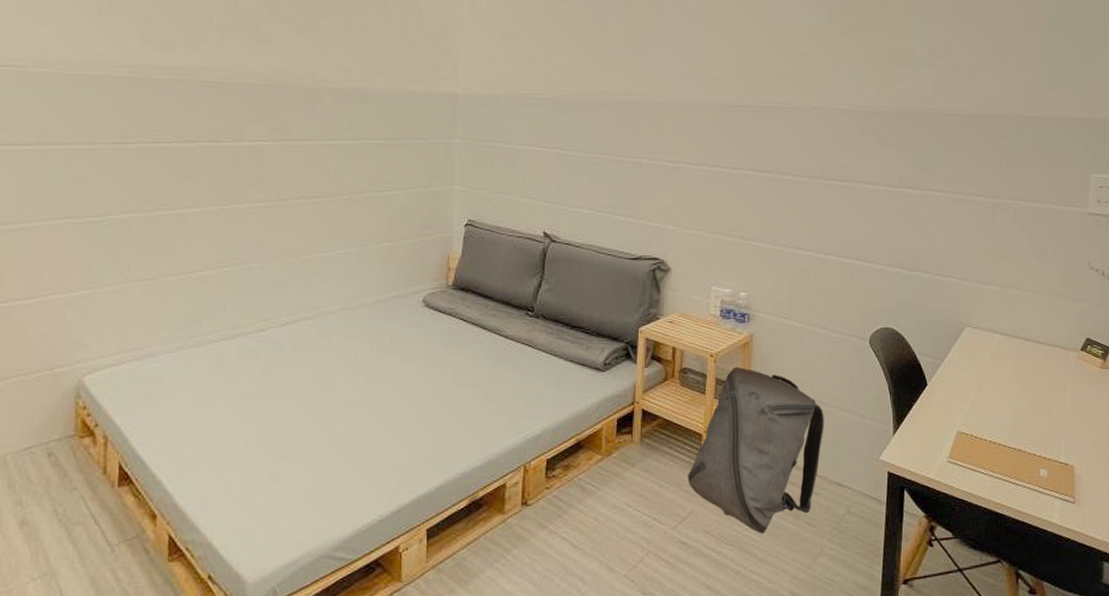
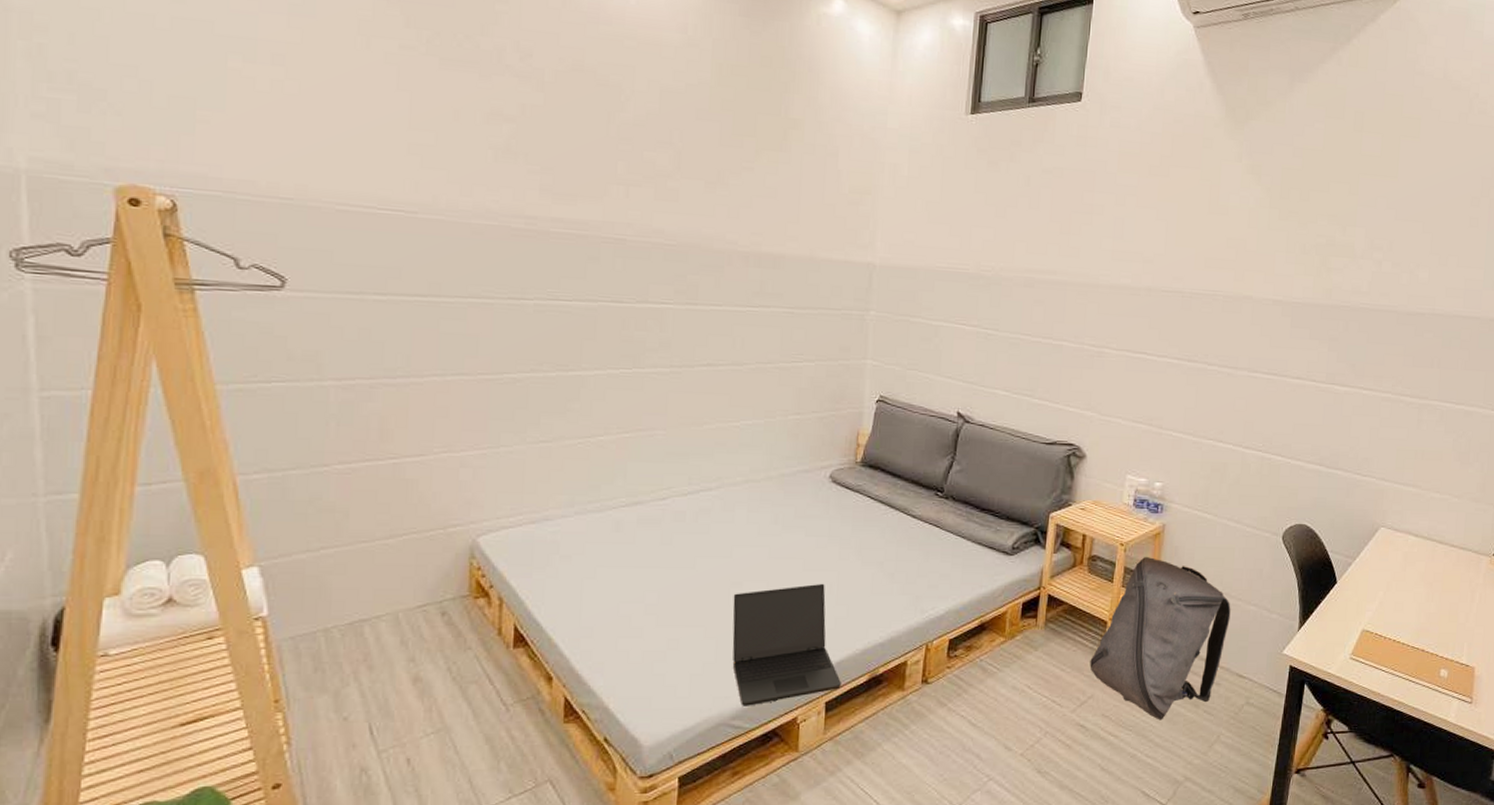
laptop: none [332,407,441,537] -> present [732,583,841,706]

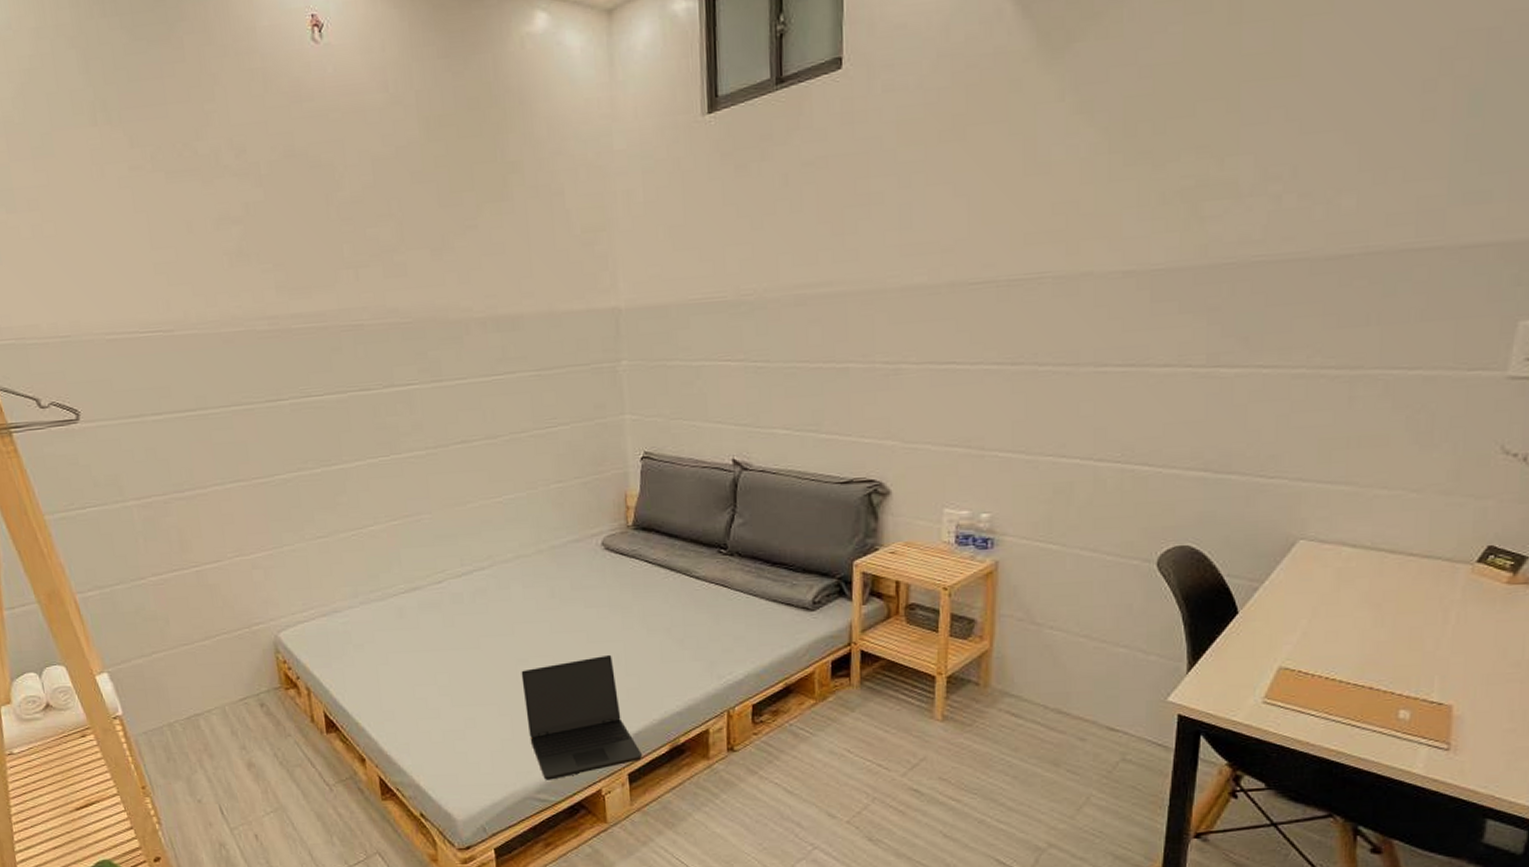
backpack: present [1090,557,1231,720] -> none [918,600,1093,782]

